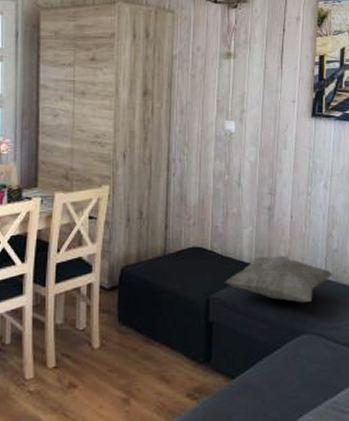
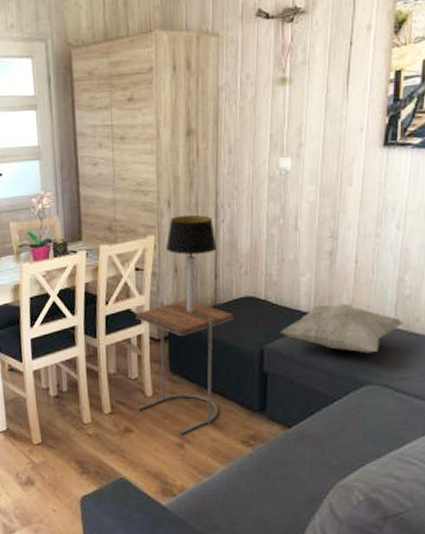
side table: none [83,249,182,390] -> present [136,299,234,436]
table lamp: none [119,168,168,261] -> present [165,215,217,312]

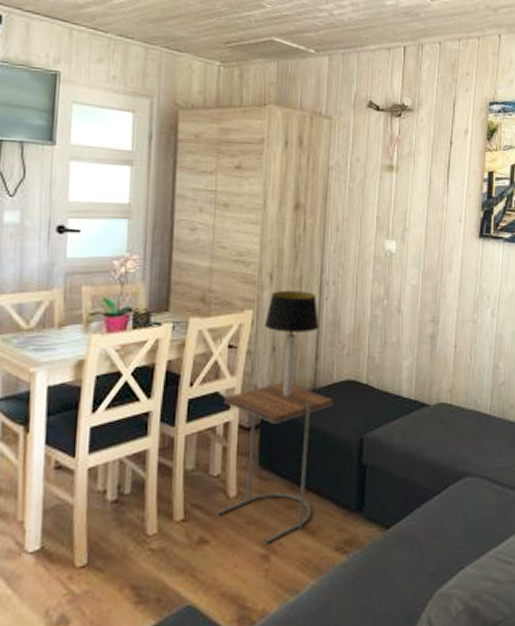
decorative pillow: present [280,303,404,353] -> none [381,389,499,442]

